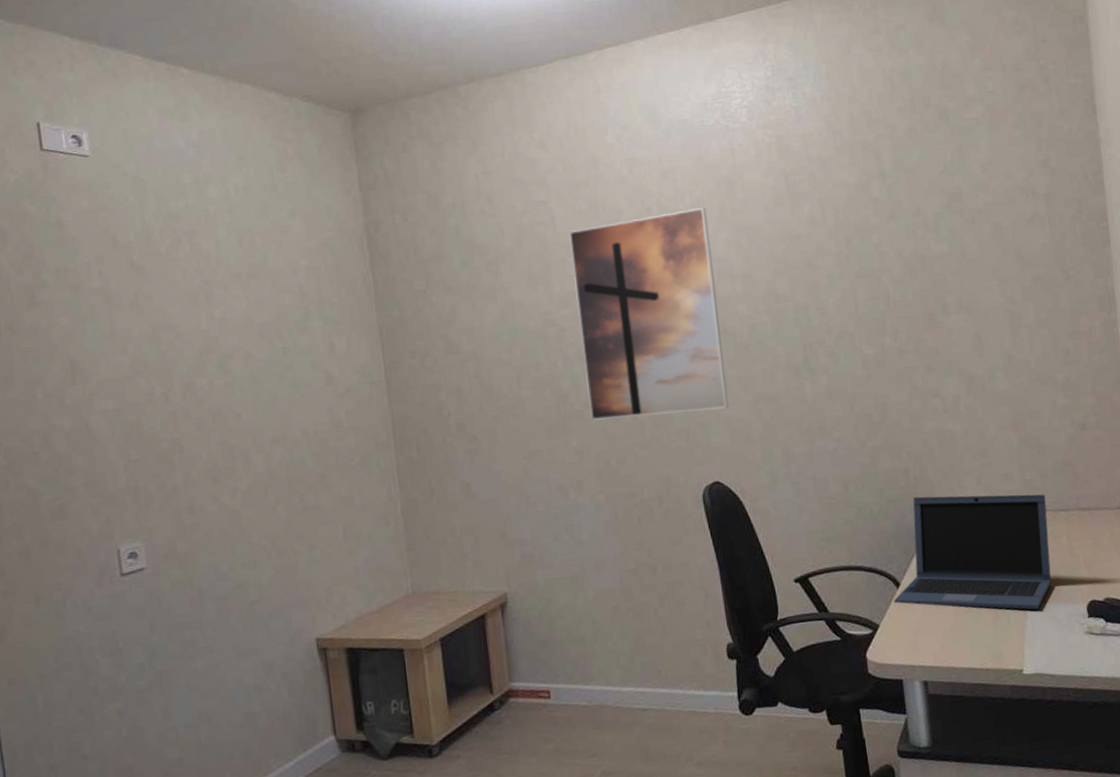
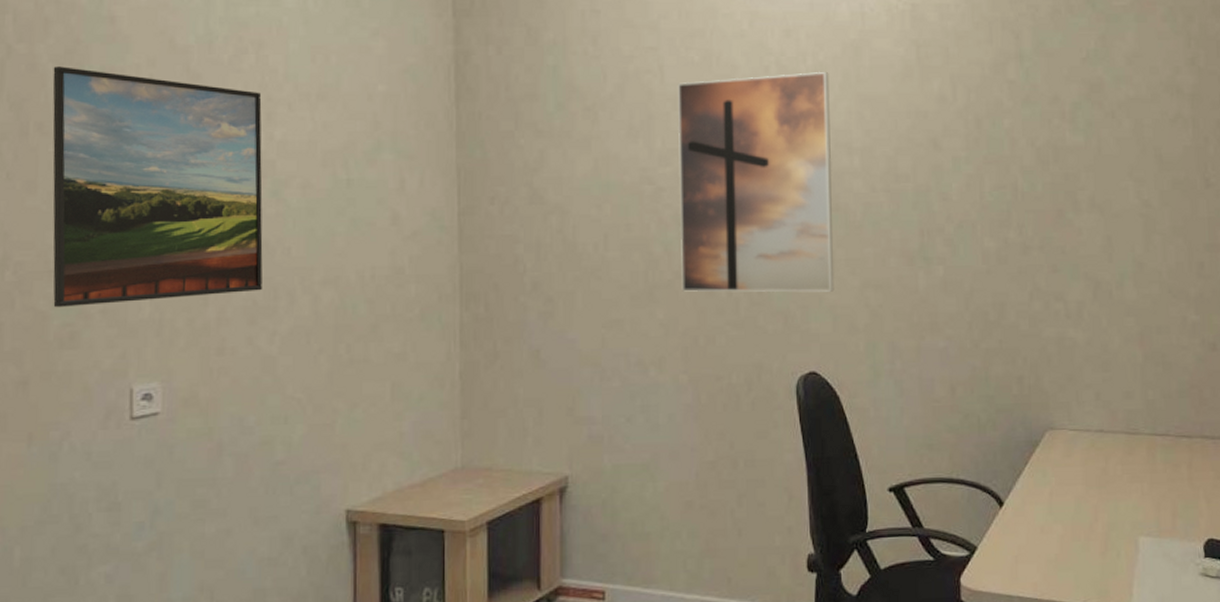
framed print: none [14,271,220,485] -> present [52,66,263,308]
laptop: present [893,494,1051,610] -> none [995,408,1168,544]

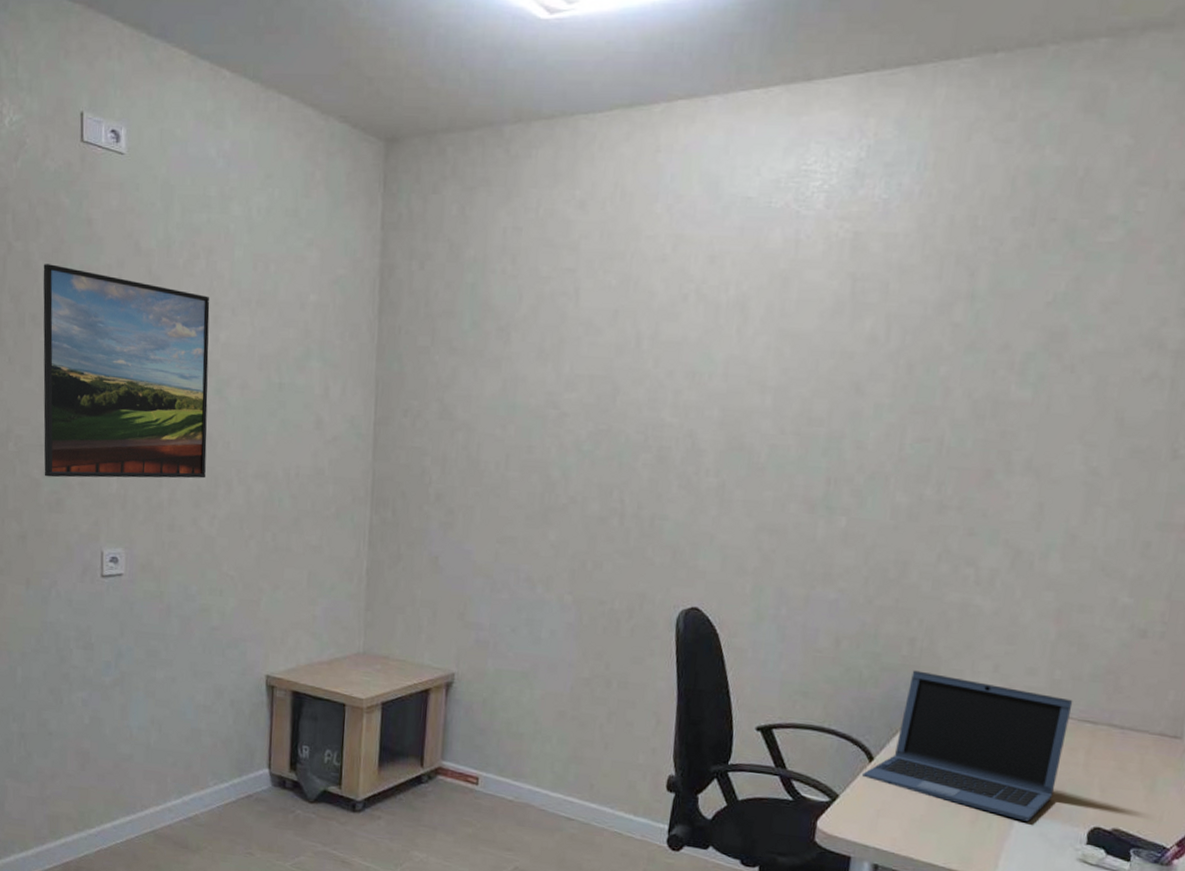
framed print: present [677,71,835,293] -> none [575,302,751,532]
laptop: none [995,408,1168,544] -> present [861,670,1073,822]

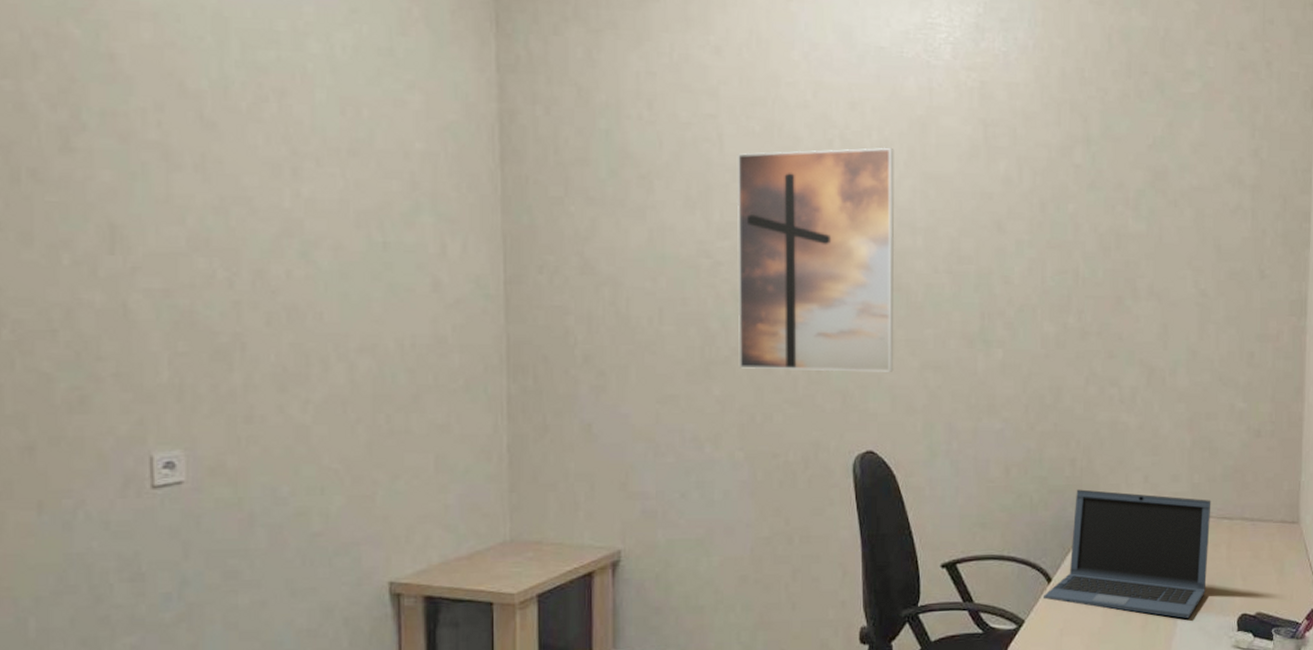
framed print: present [43,264,210,479] -> none [45,107,292,370]
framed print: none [575,302,751,532] -> present [736,147,895,372]

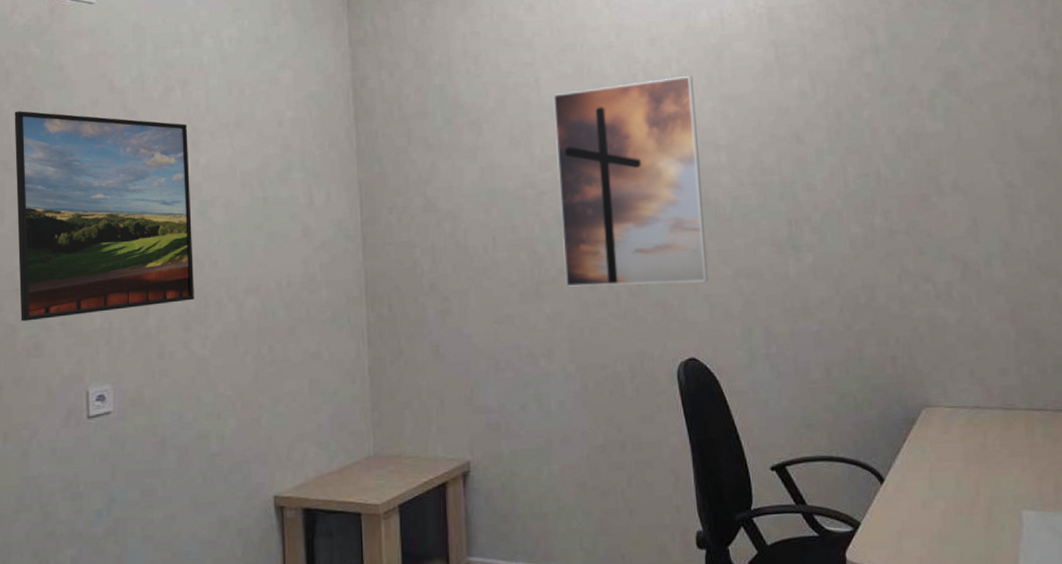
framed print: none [45,107,292,370] -> present [14,111,194,322]
laptop: present [1042,489,1211,619] -> none [876,386,1050,518]

